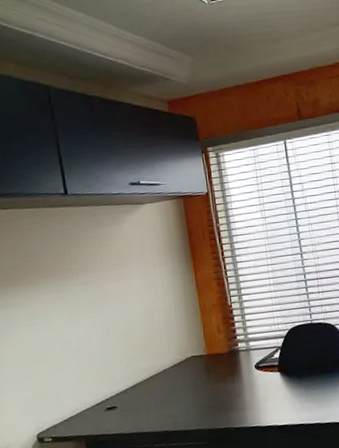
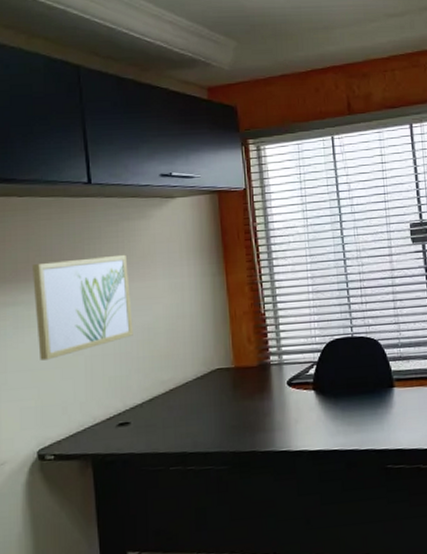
wall art: none [20,257,115,355] -> present [32,254,133,361]

